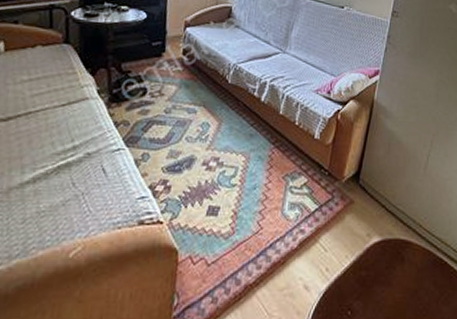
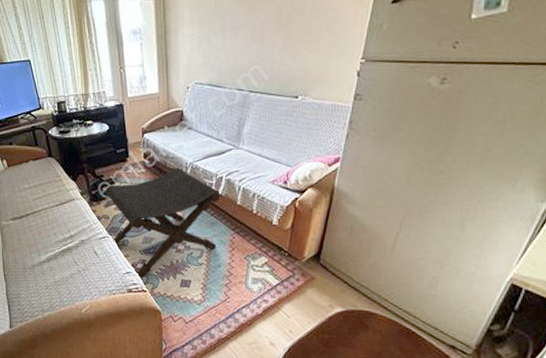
footstool: none [129,68,263,208] -> present [105,168,221,281]

